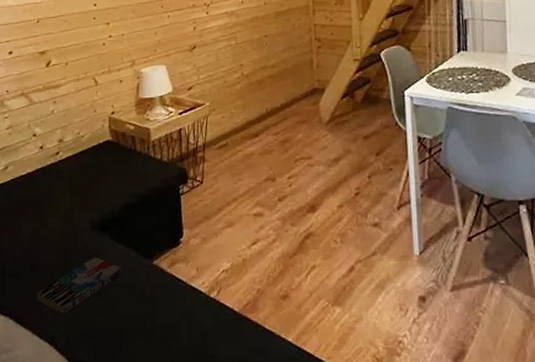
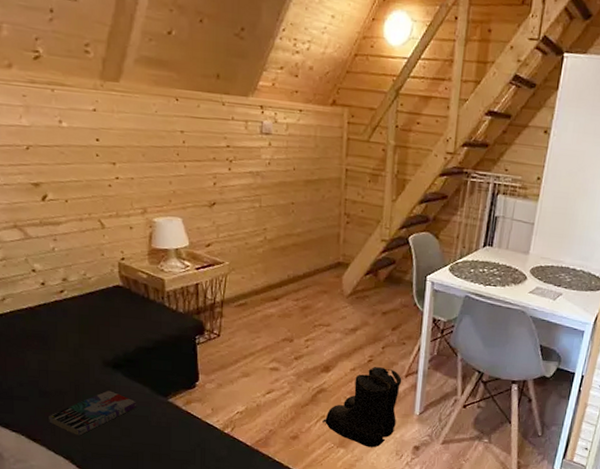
boots: none [313,199,395,303] -> present [322,366,402,448]

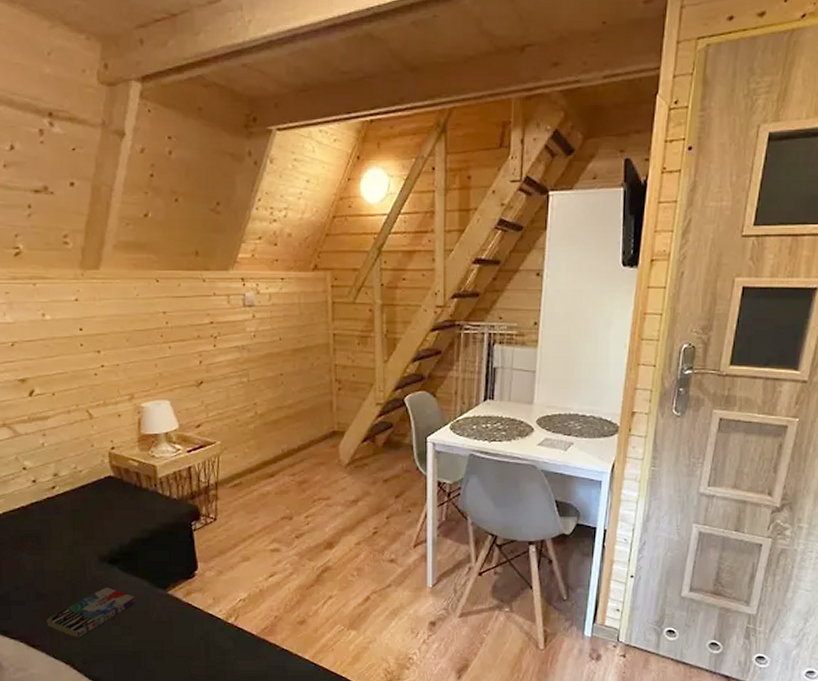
boots: present [322,366,402,448] -> none [330,538,411,627]

